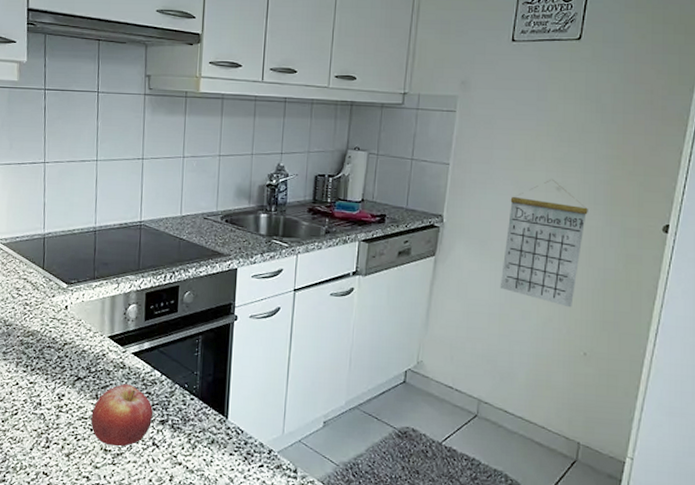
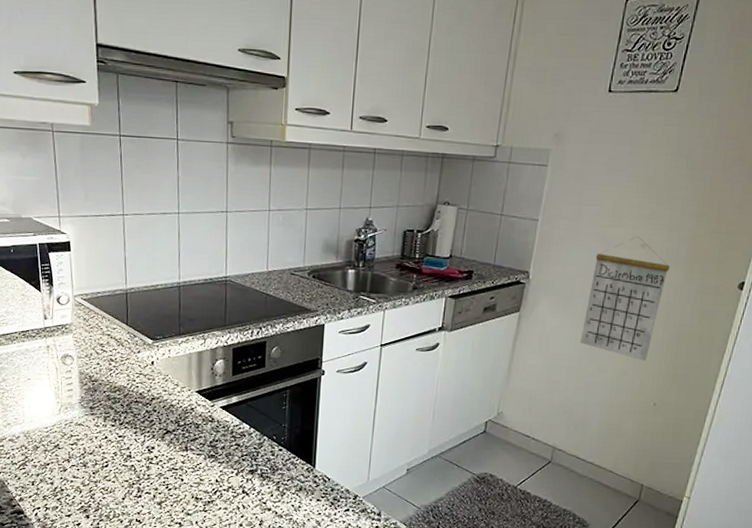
fruit: present [91,384,153,446] -> none [181,436,243,495]

